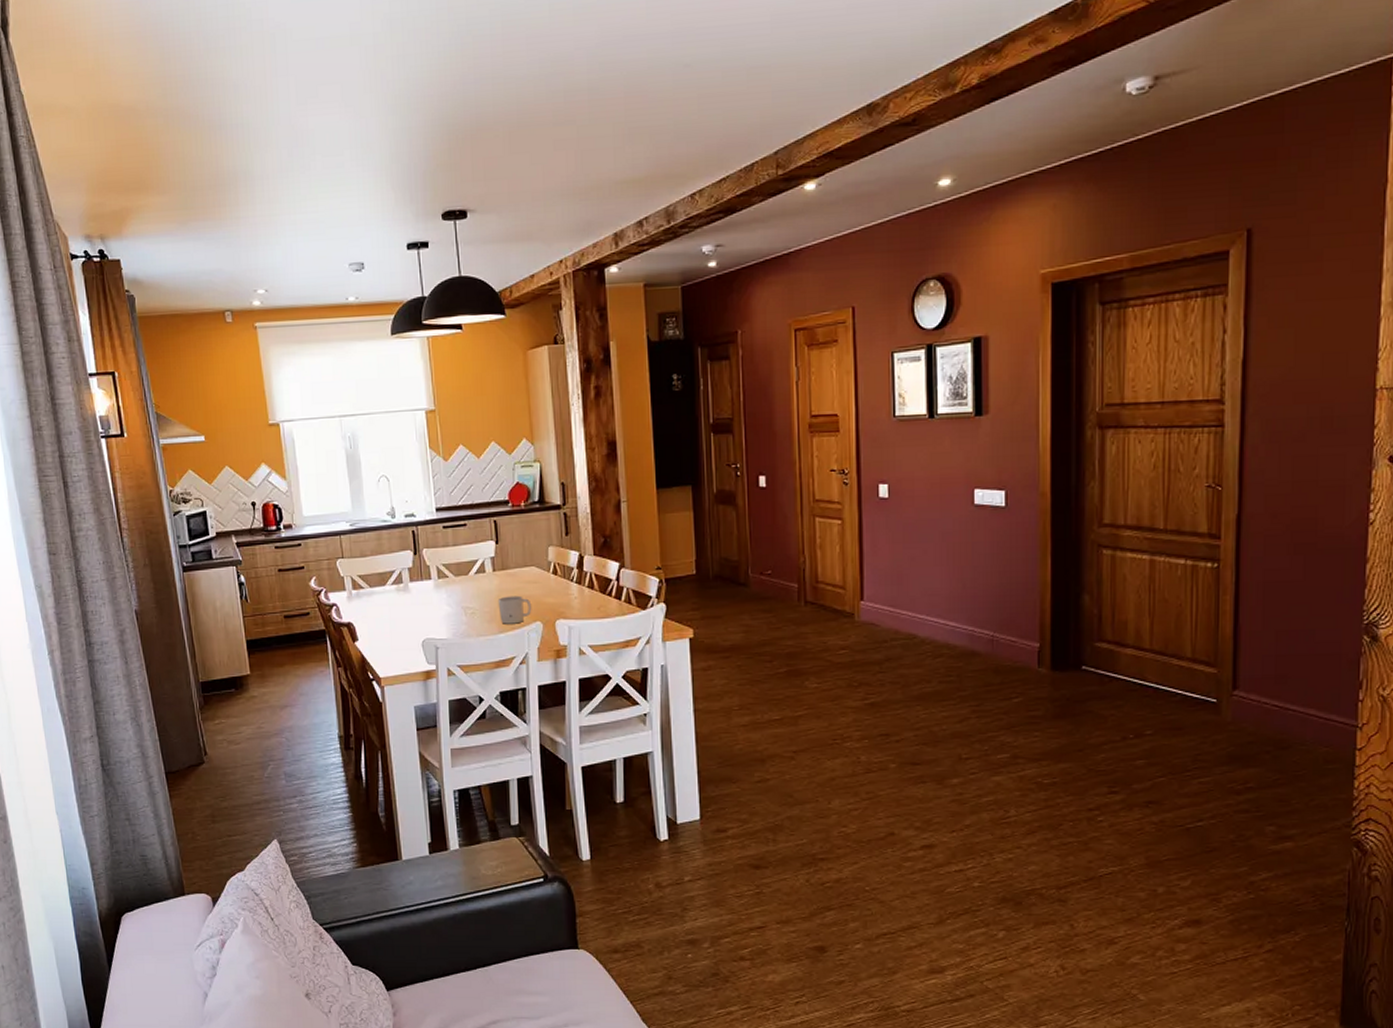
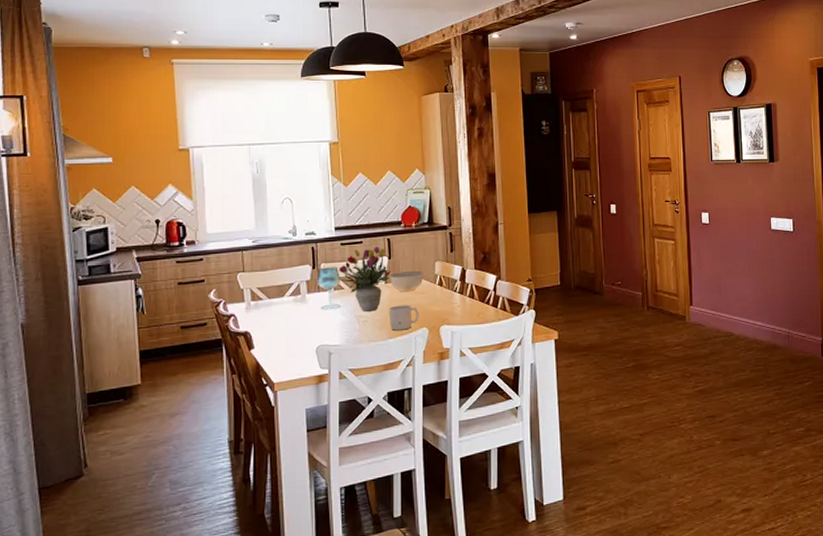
wine glass: none [419,552,445,601] -> present [316,267,341,311]
flower arrangement: none [442,529,499,603] -> present [339,246,391,311]
bowl: none [497,558,536,581] -> present [389,271,424,292]

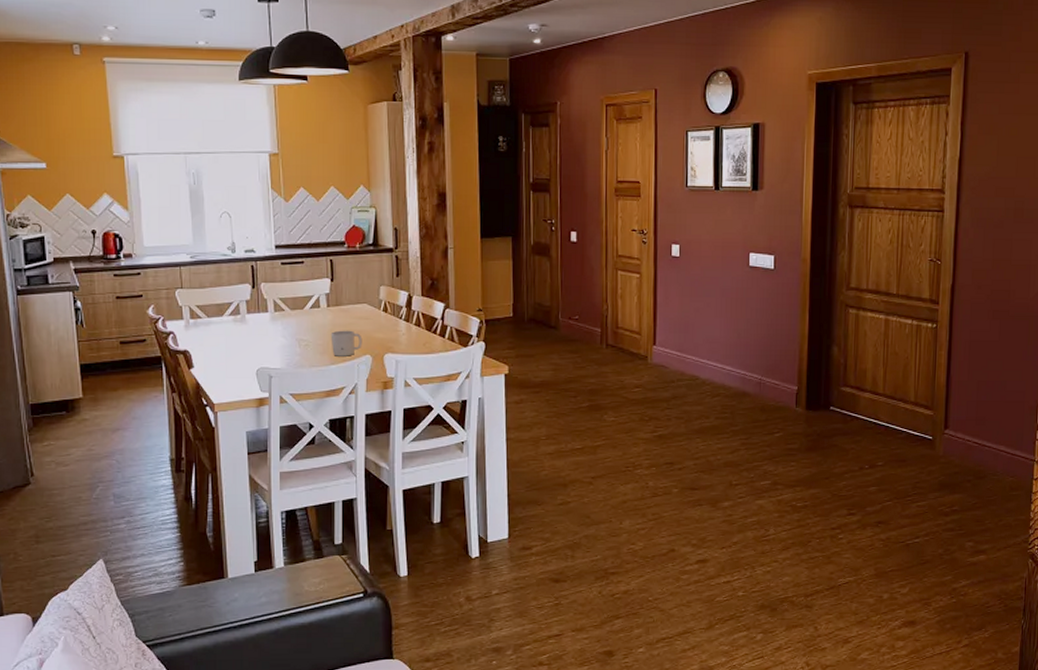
wine glass: present [316,267,341,311] -> none [256,287,282,332]
flower arrangement: present [339,246,391,311] -> none [279,267,333,335]
bowl: present [389,271,424,292] -> none [332,295,368,317]

